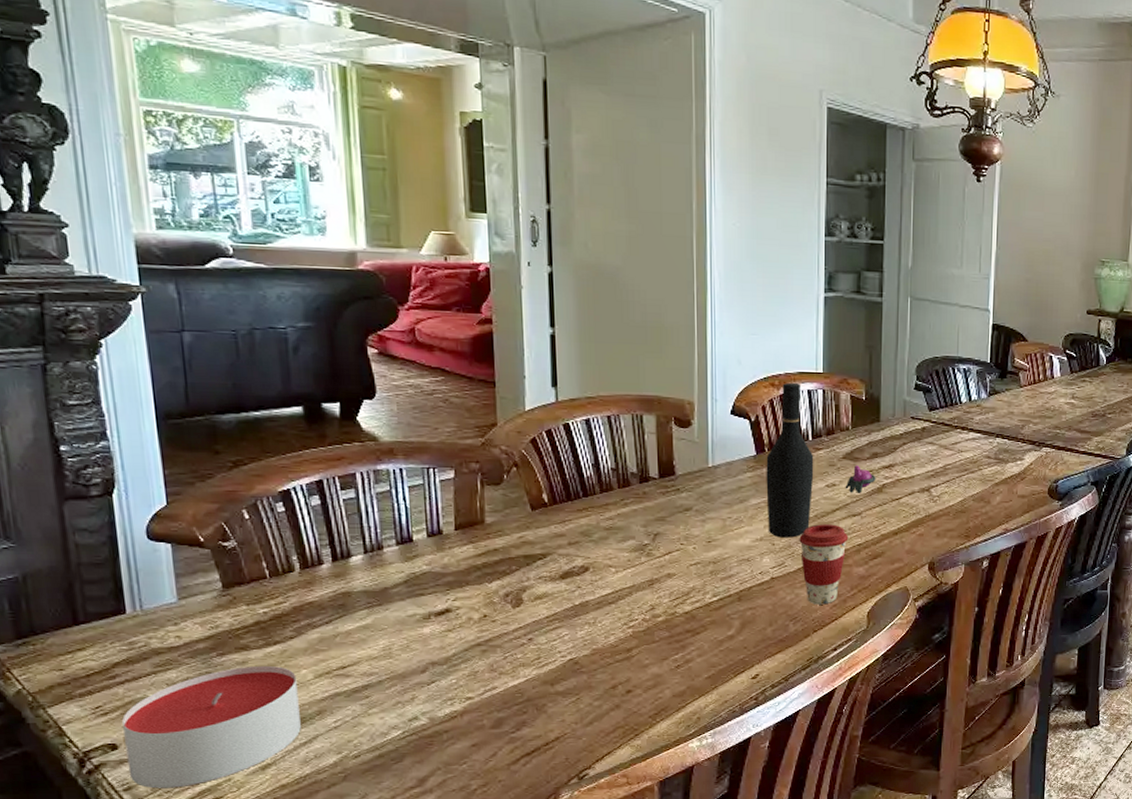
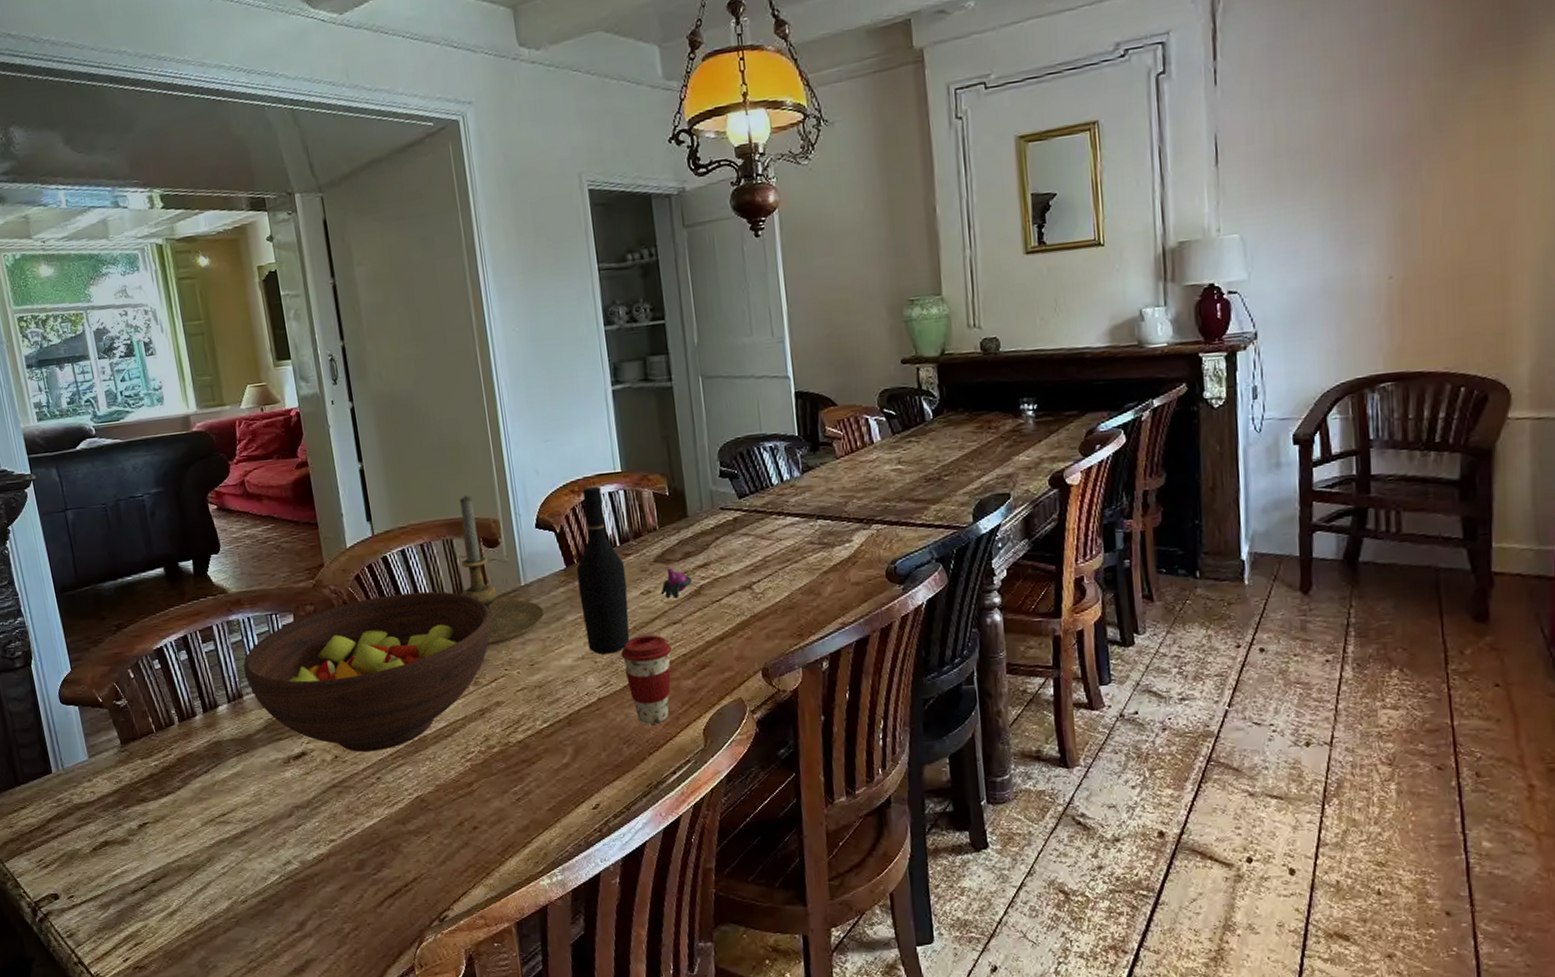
candle: present [122,665,301,789] -> none [59,815,197,935]
fruit bowl: none [388,461,673,613] -> present [243,591,492,752]
candle holder: none [645,374,729,521] -> present [459,495,545,646]

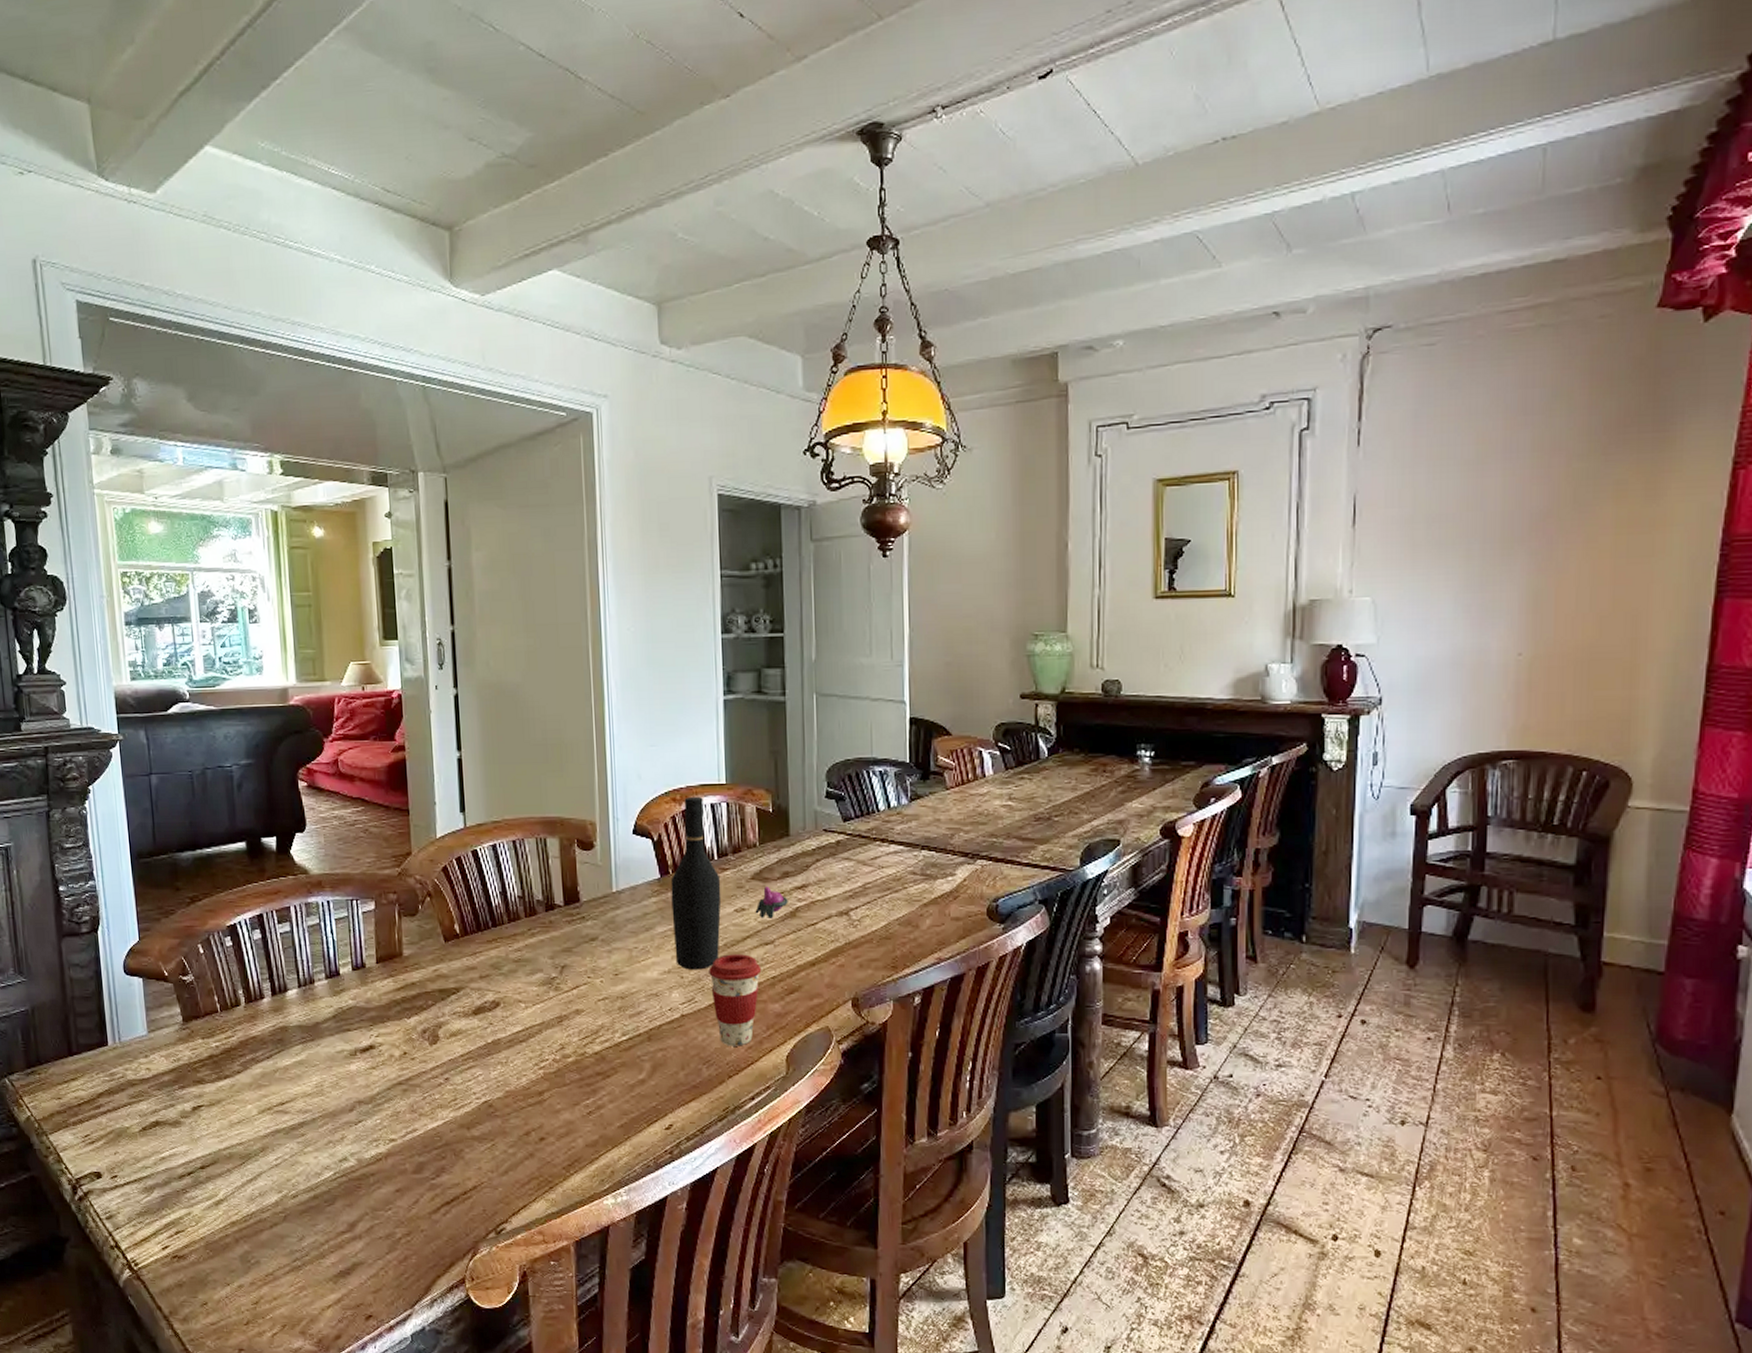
fruit bowl: present [243,591,492,752] -> none [318,890,578,1050]
candle holder: present [459,495,545,646] -> none [550,794,634,951]

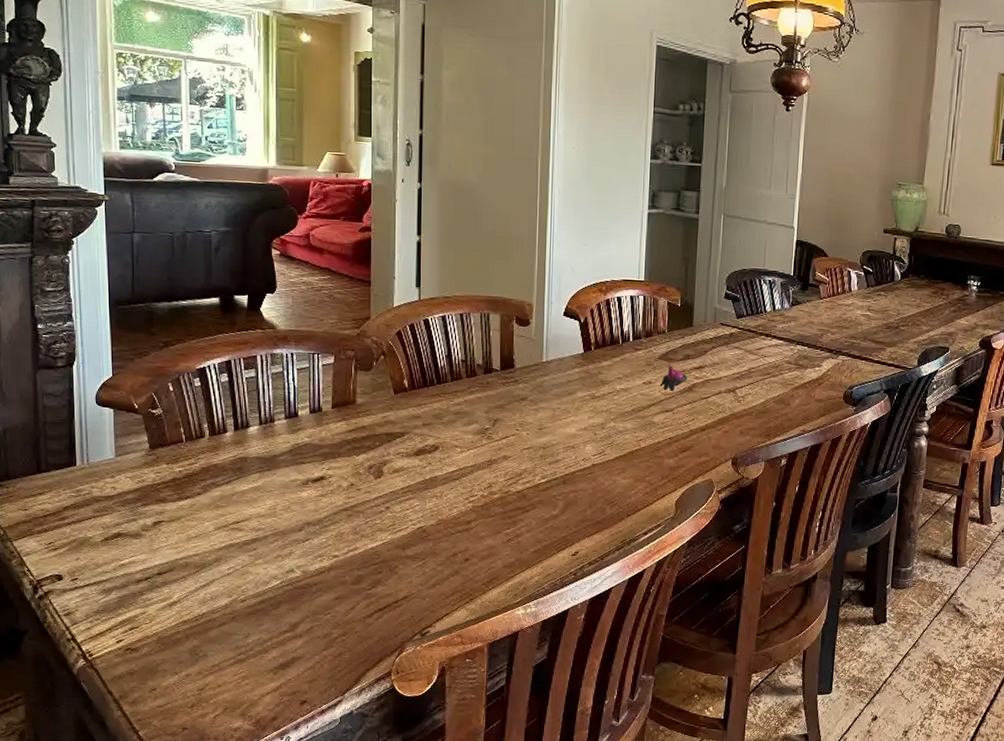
wine bottle: present [670,796,721,970] -> none [591,288,634,429]
coffee cup: present [708,954,762,1046] -> none [618,418,661,492]

